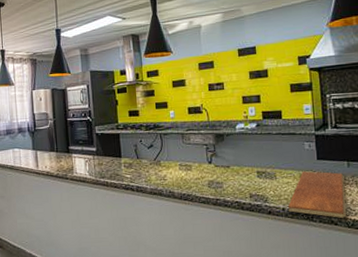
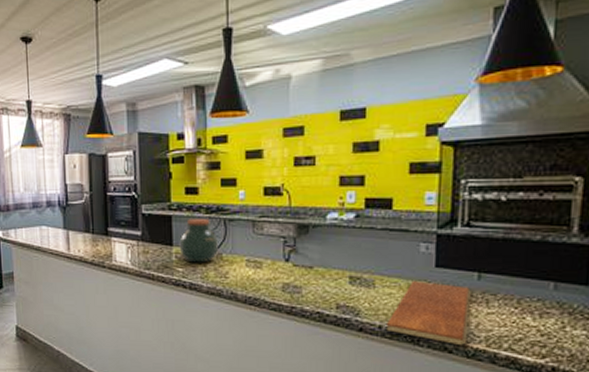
jar: none [126,134,157,170] -> present [179,219,218,263]

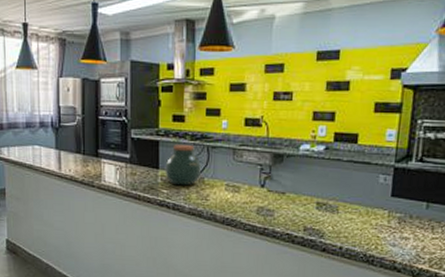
chopping board: present [385,281,471,345] -> none [345,208,420,265]

